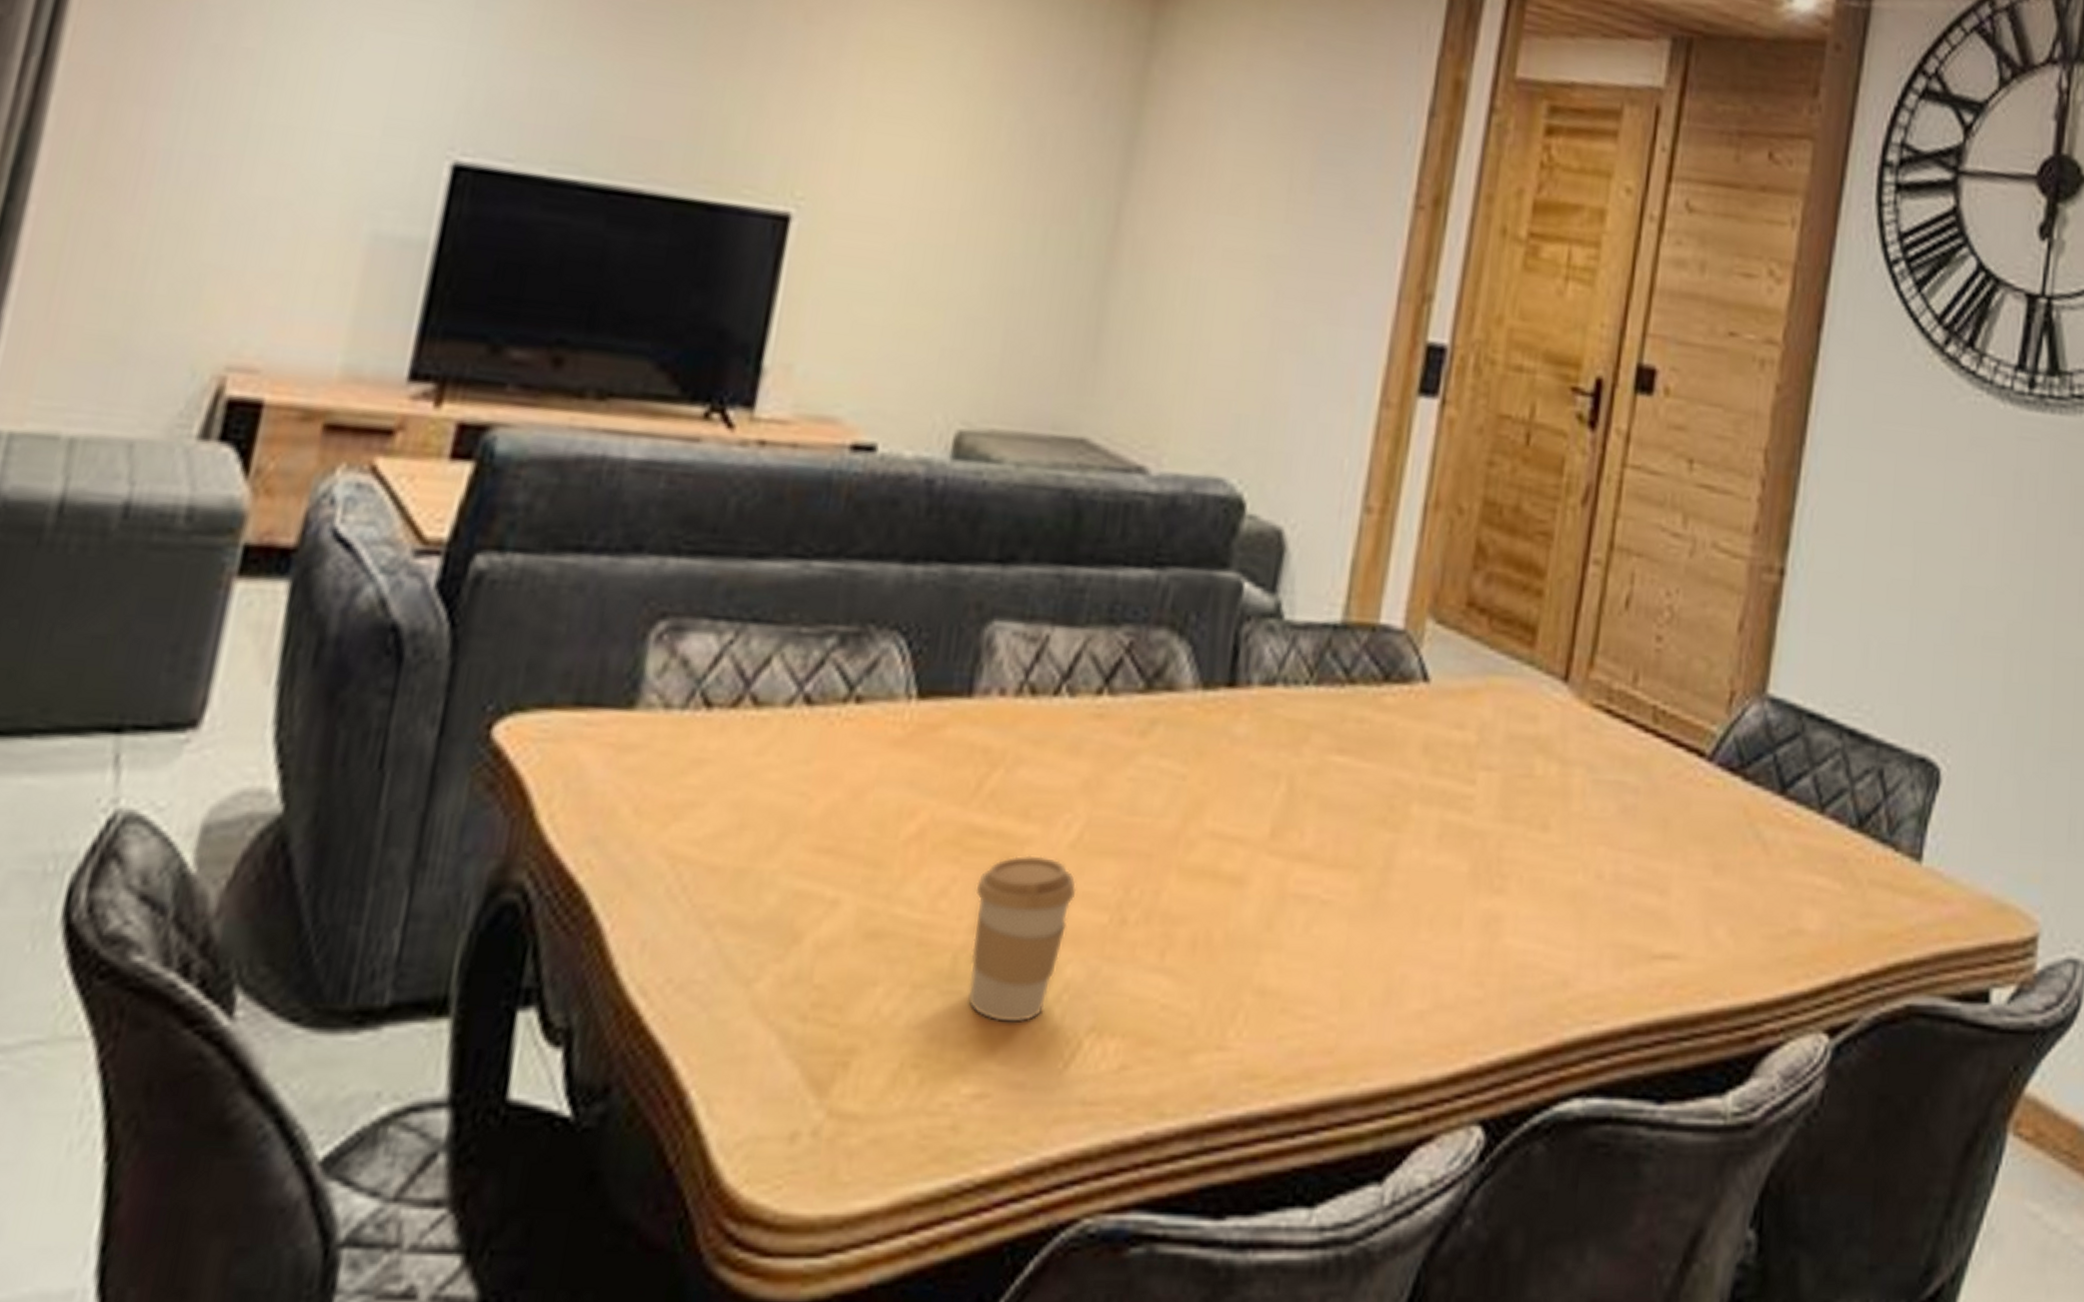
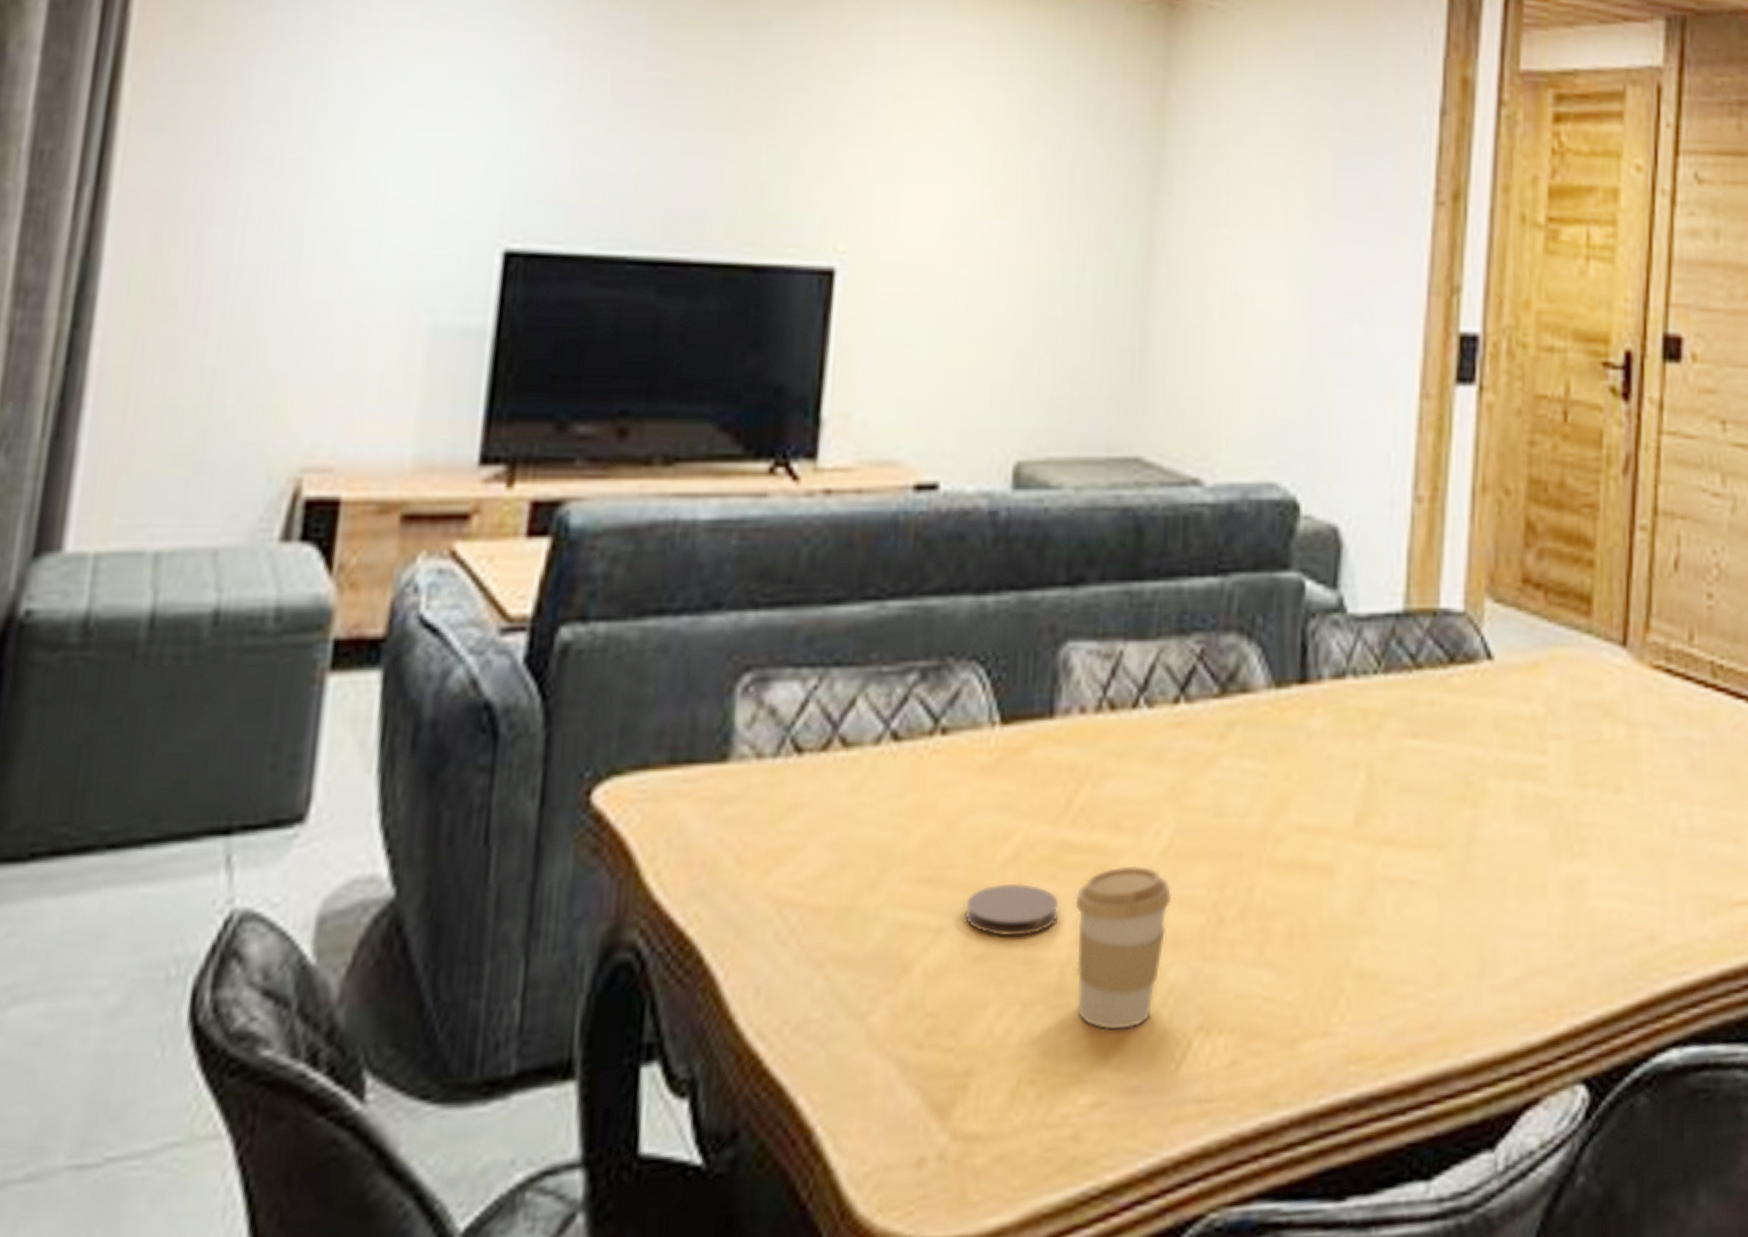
coaster: none [862,861,960,916] -> present [965,883,1059,937]

